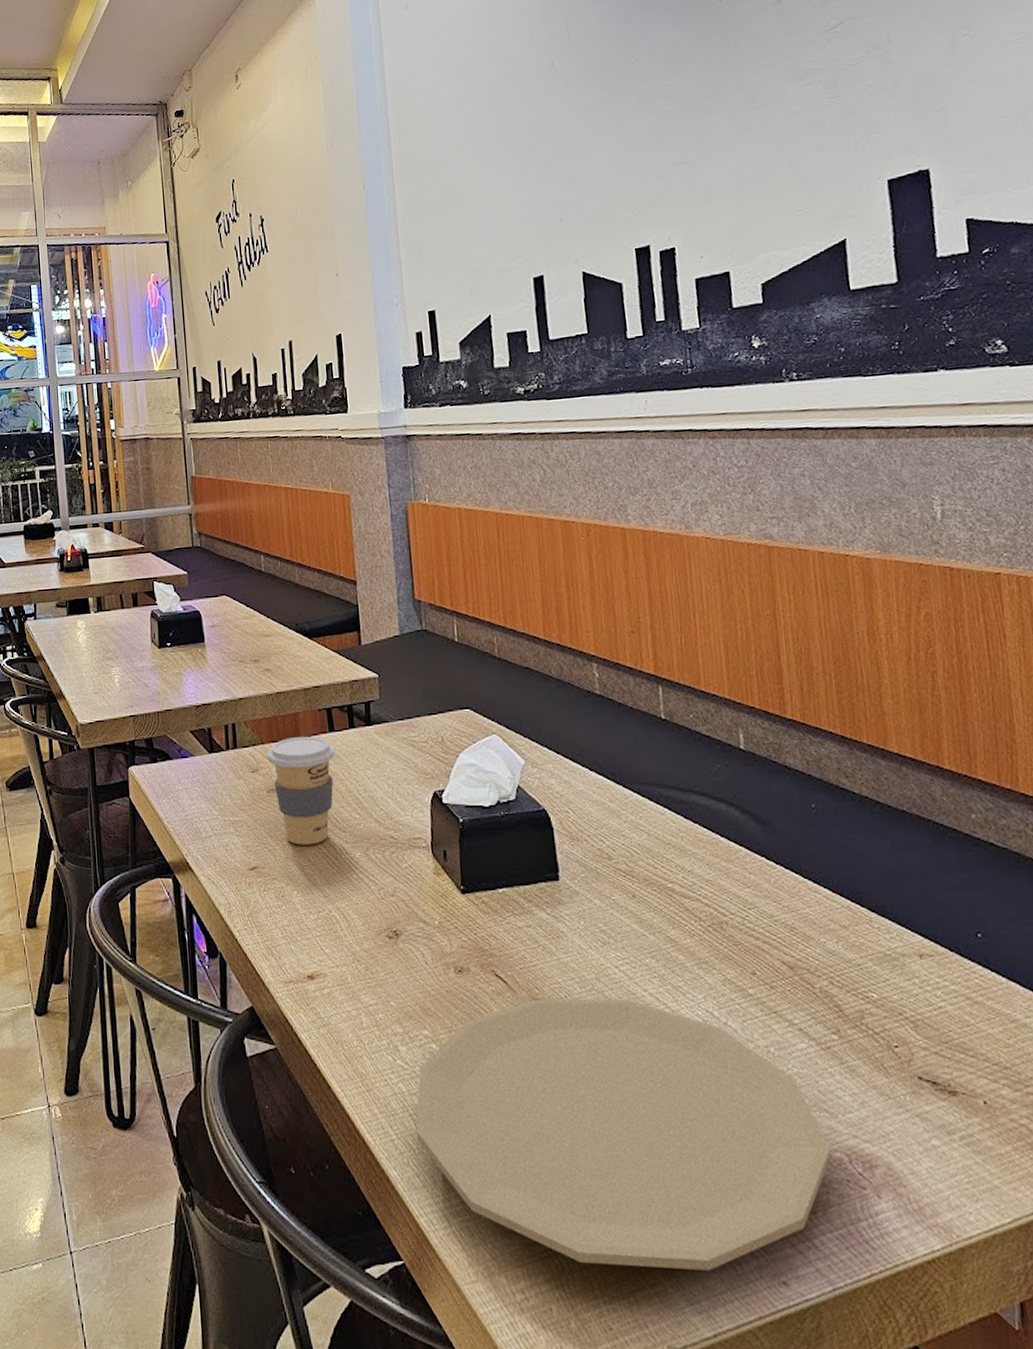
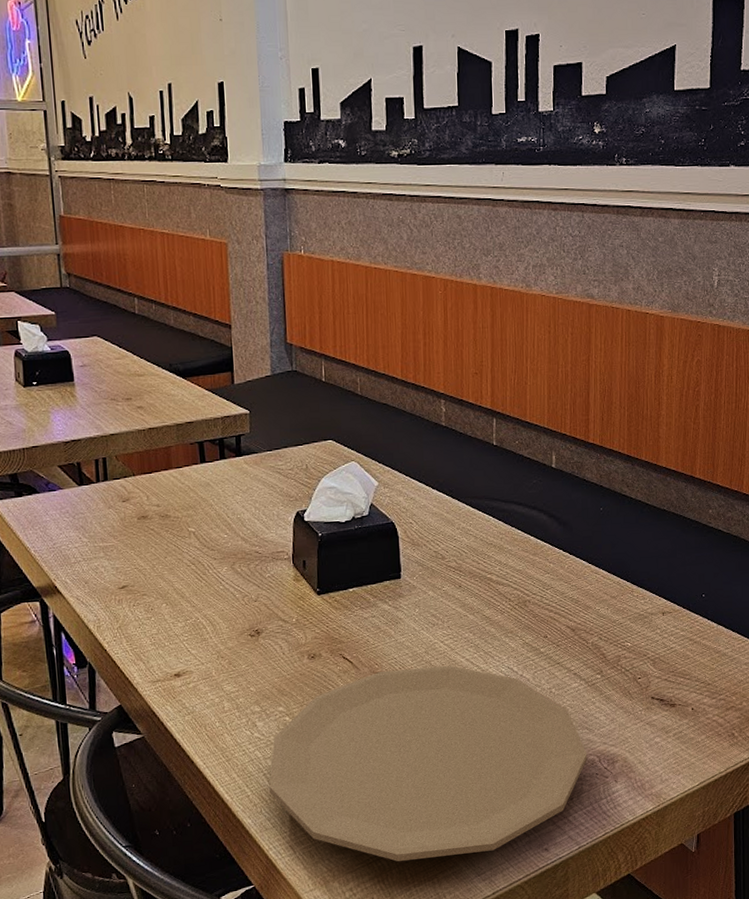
coffee cup: present [266,736,335,845] -> none [138,467,206,564]

